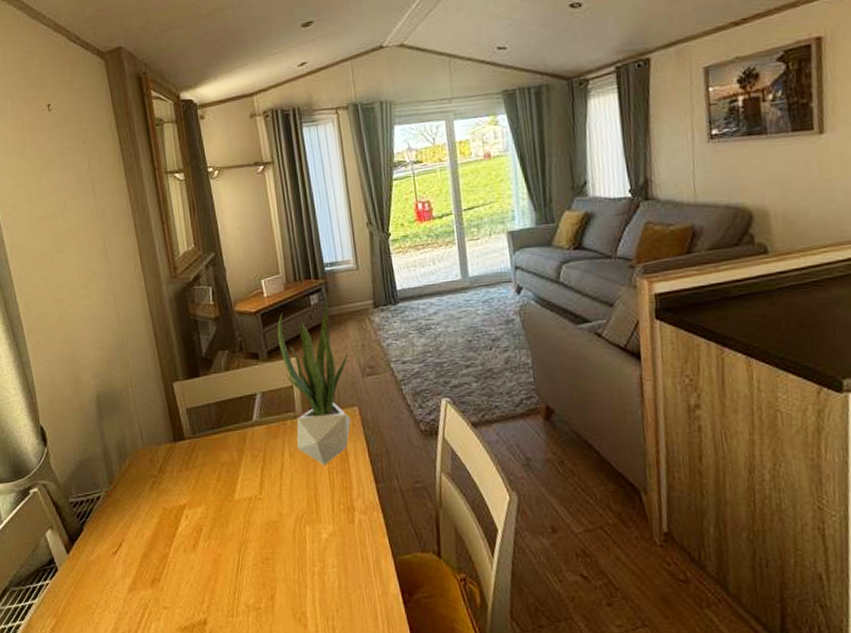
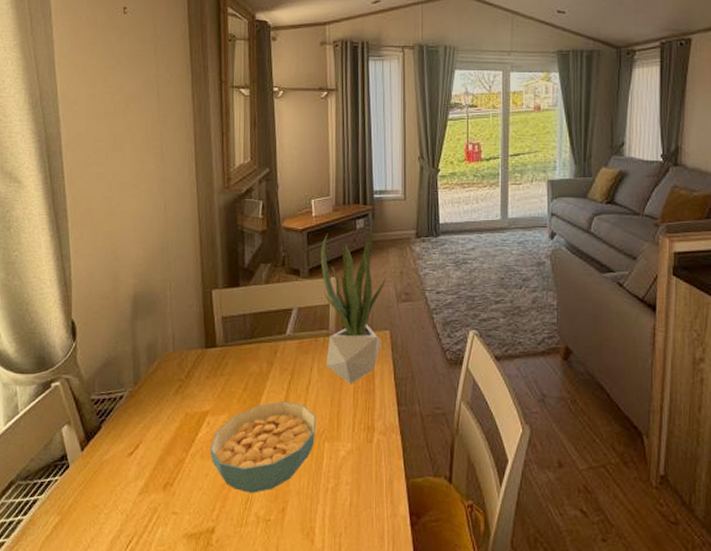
cereal bowl: none [191,488,296,583] -> present [210,401,316,493]

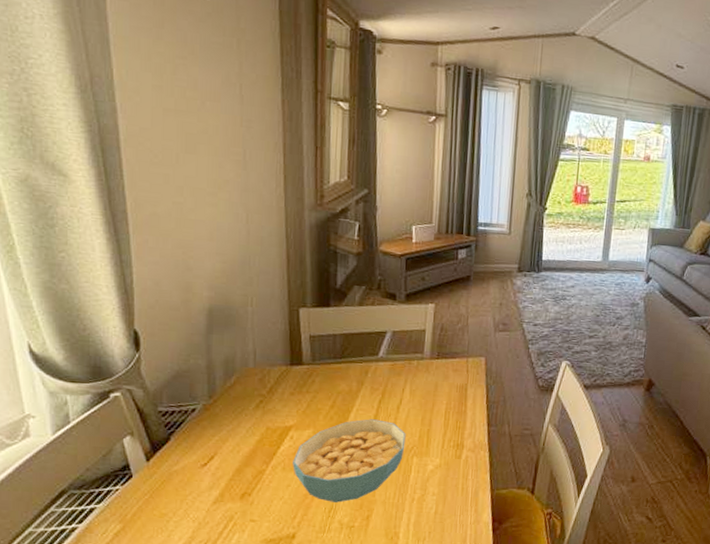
potted plant: present [320,229,387,385] -> none [418,260,486,406]

